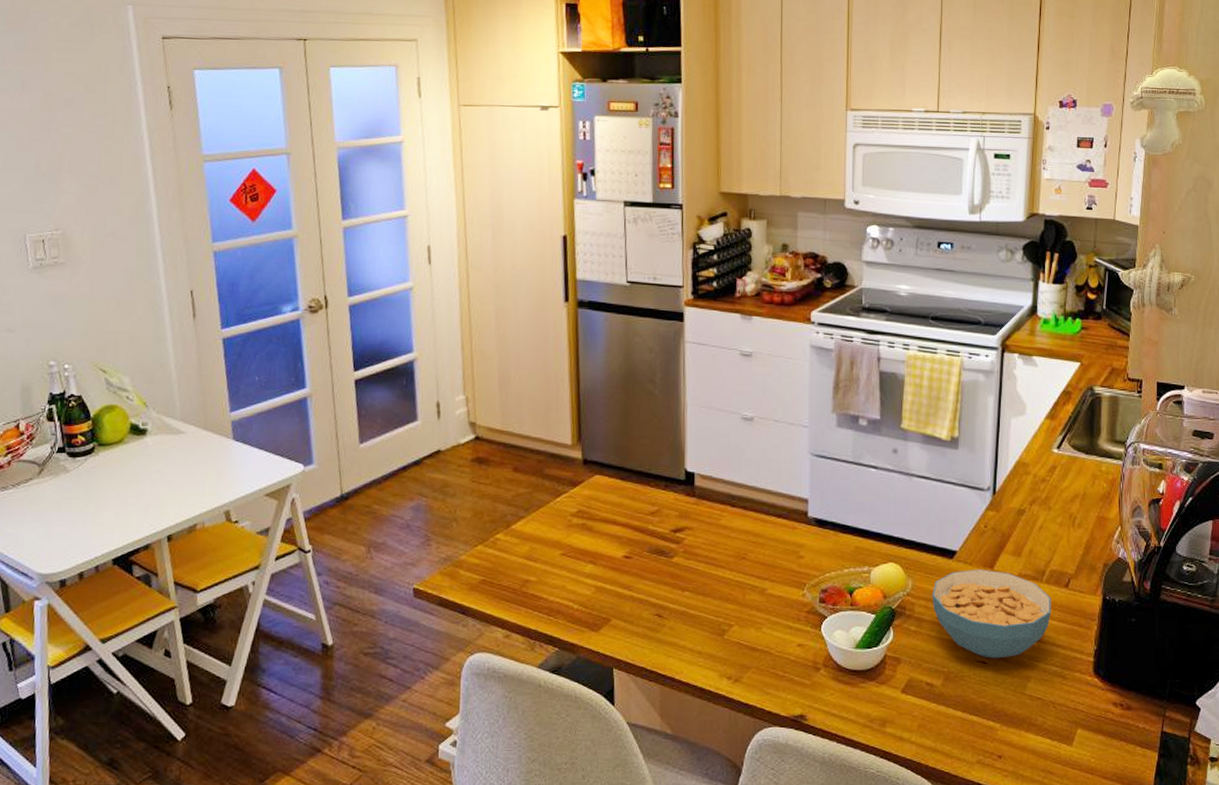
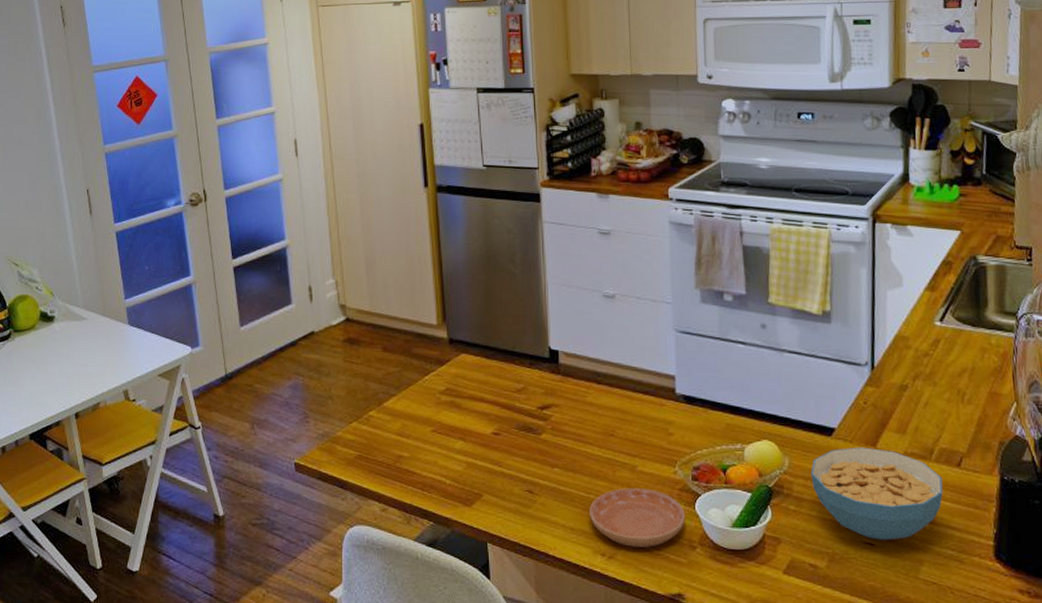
saucer: none [718,611,811,670] -> present [589,488,685,547]

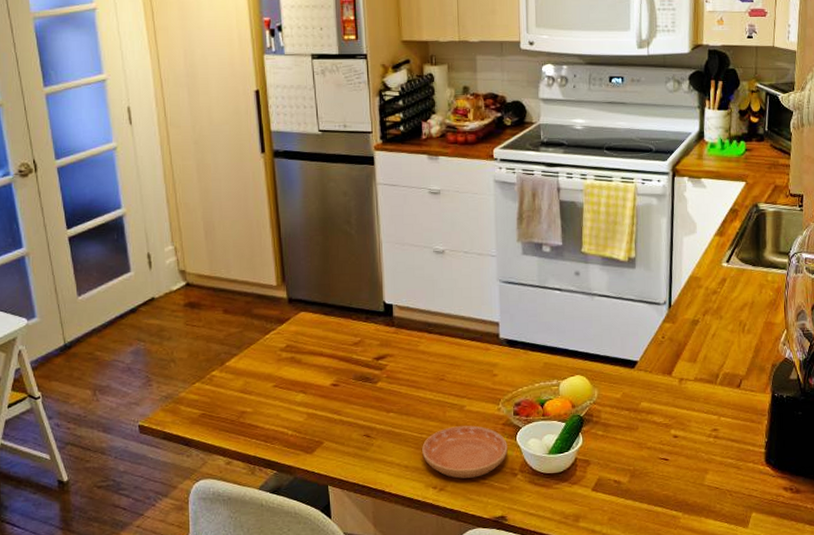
cereal bowl: present [810,447,943,541] -> none [616,376,726,456]

